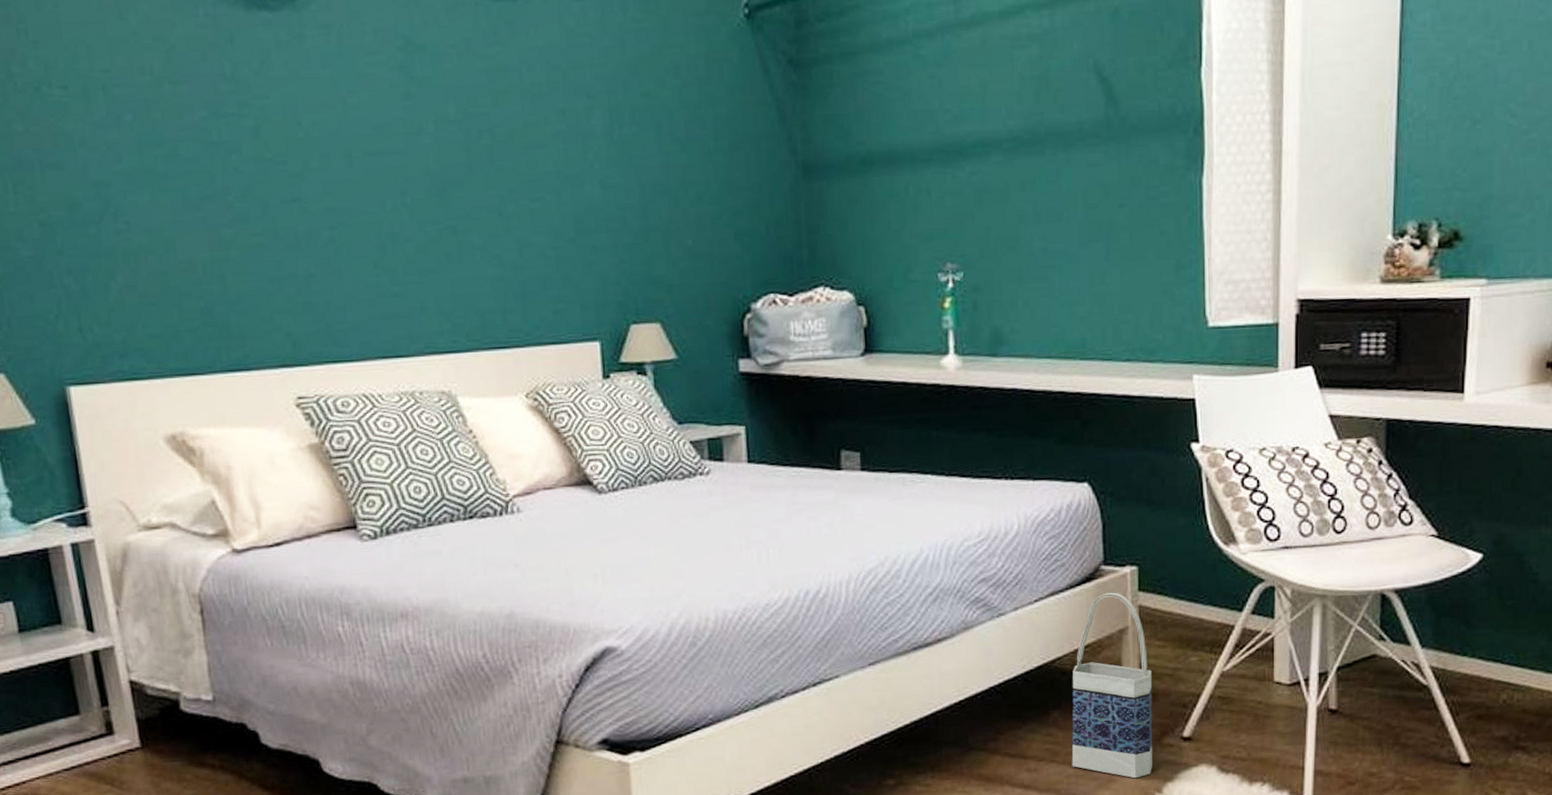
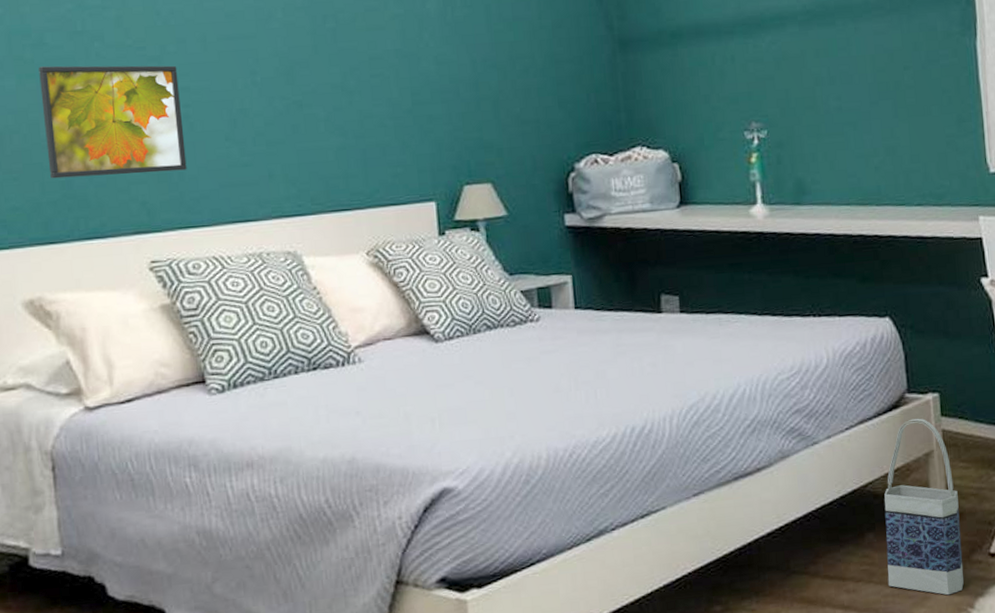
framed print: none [173,180,334,305] -> present [38,65,187,179]

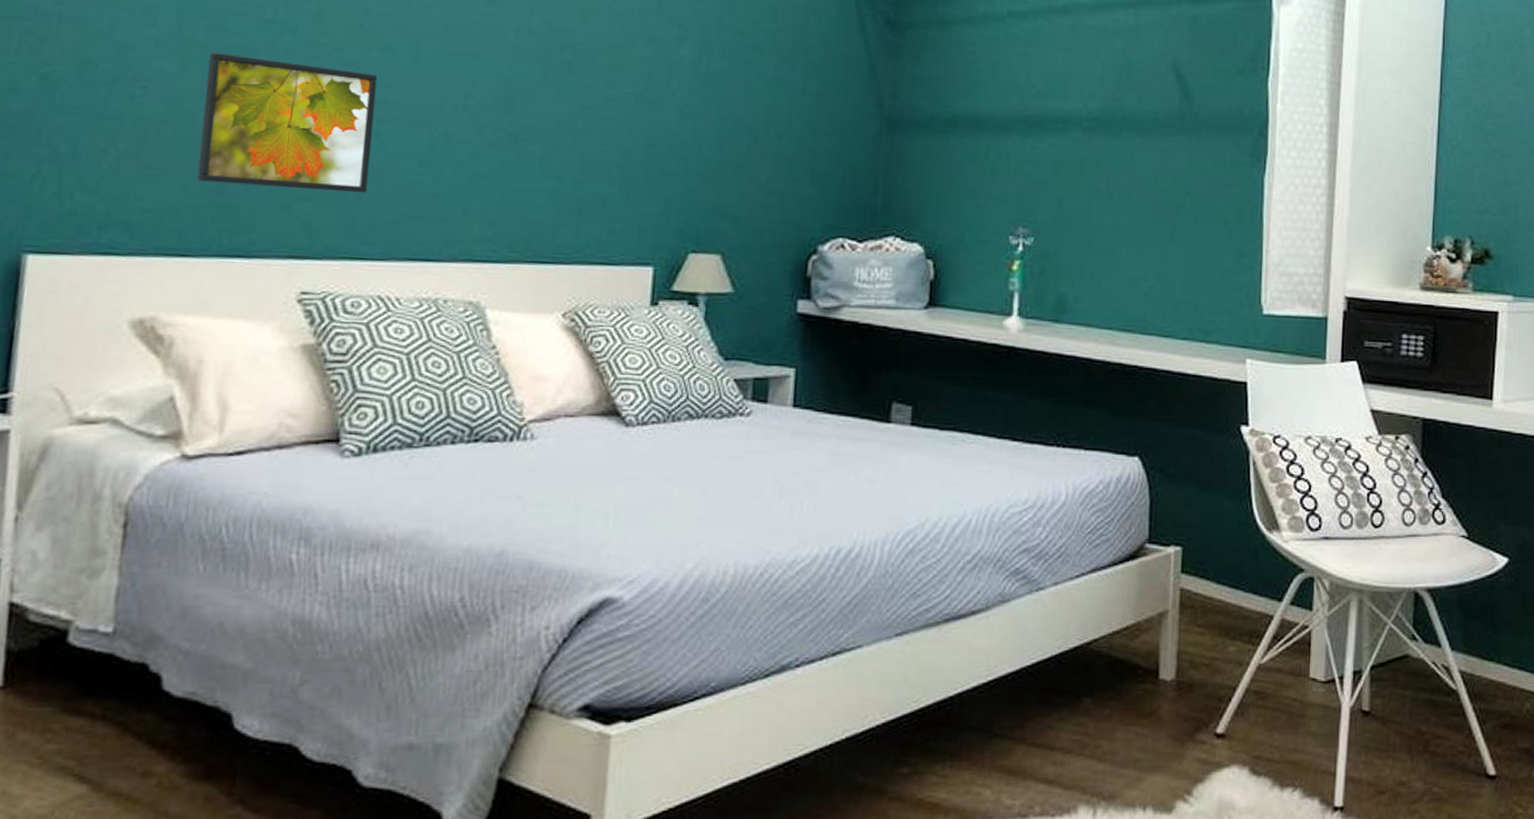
bag: present [884,418,964,596] -> none [1100,572,1189,778]

